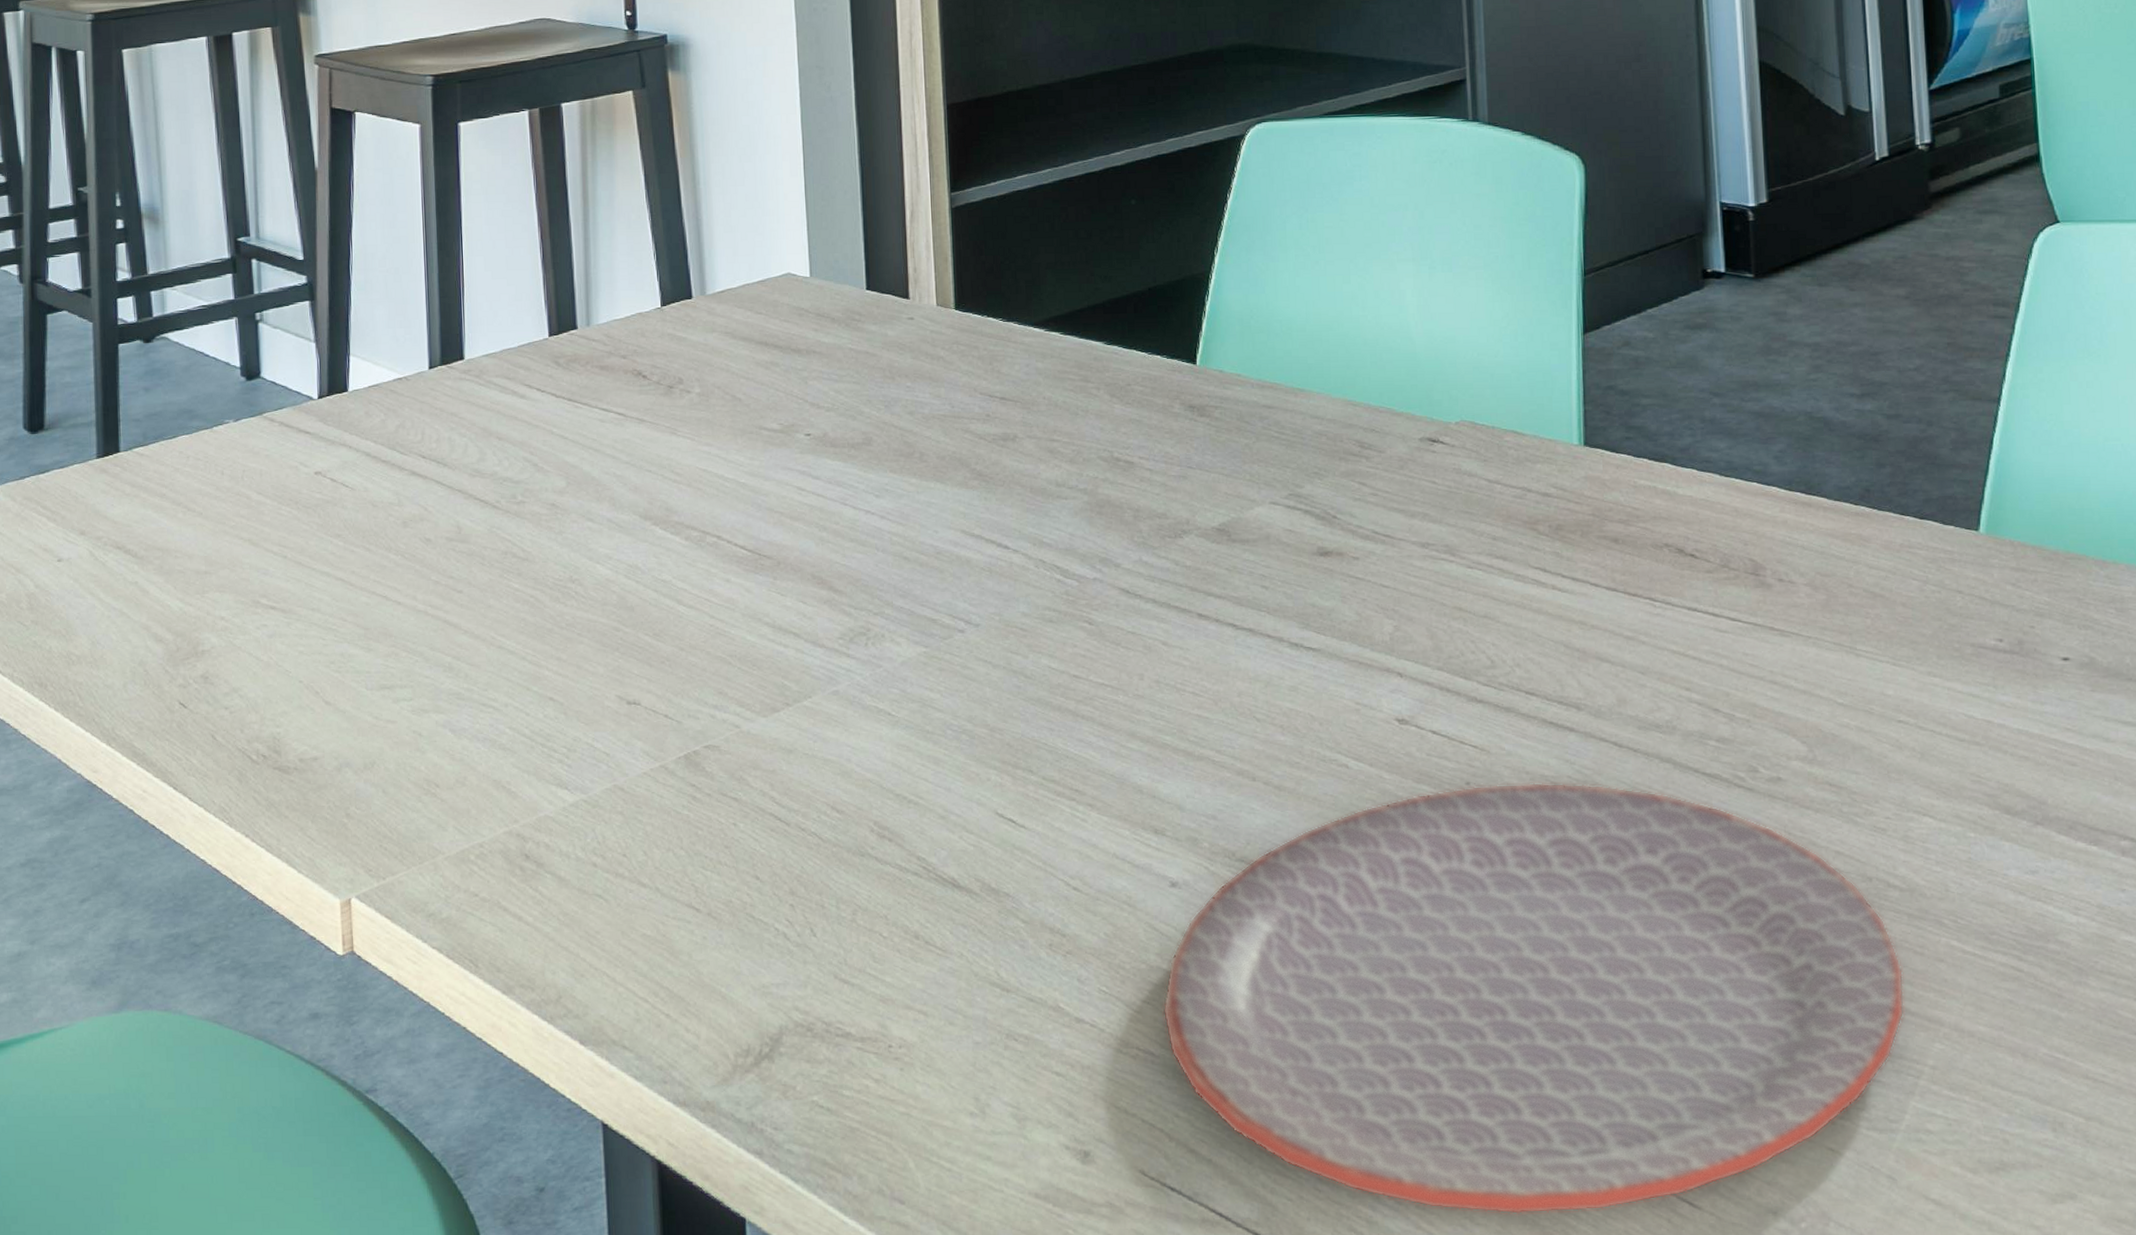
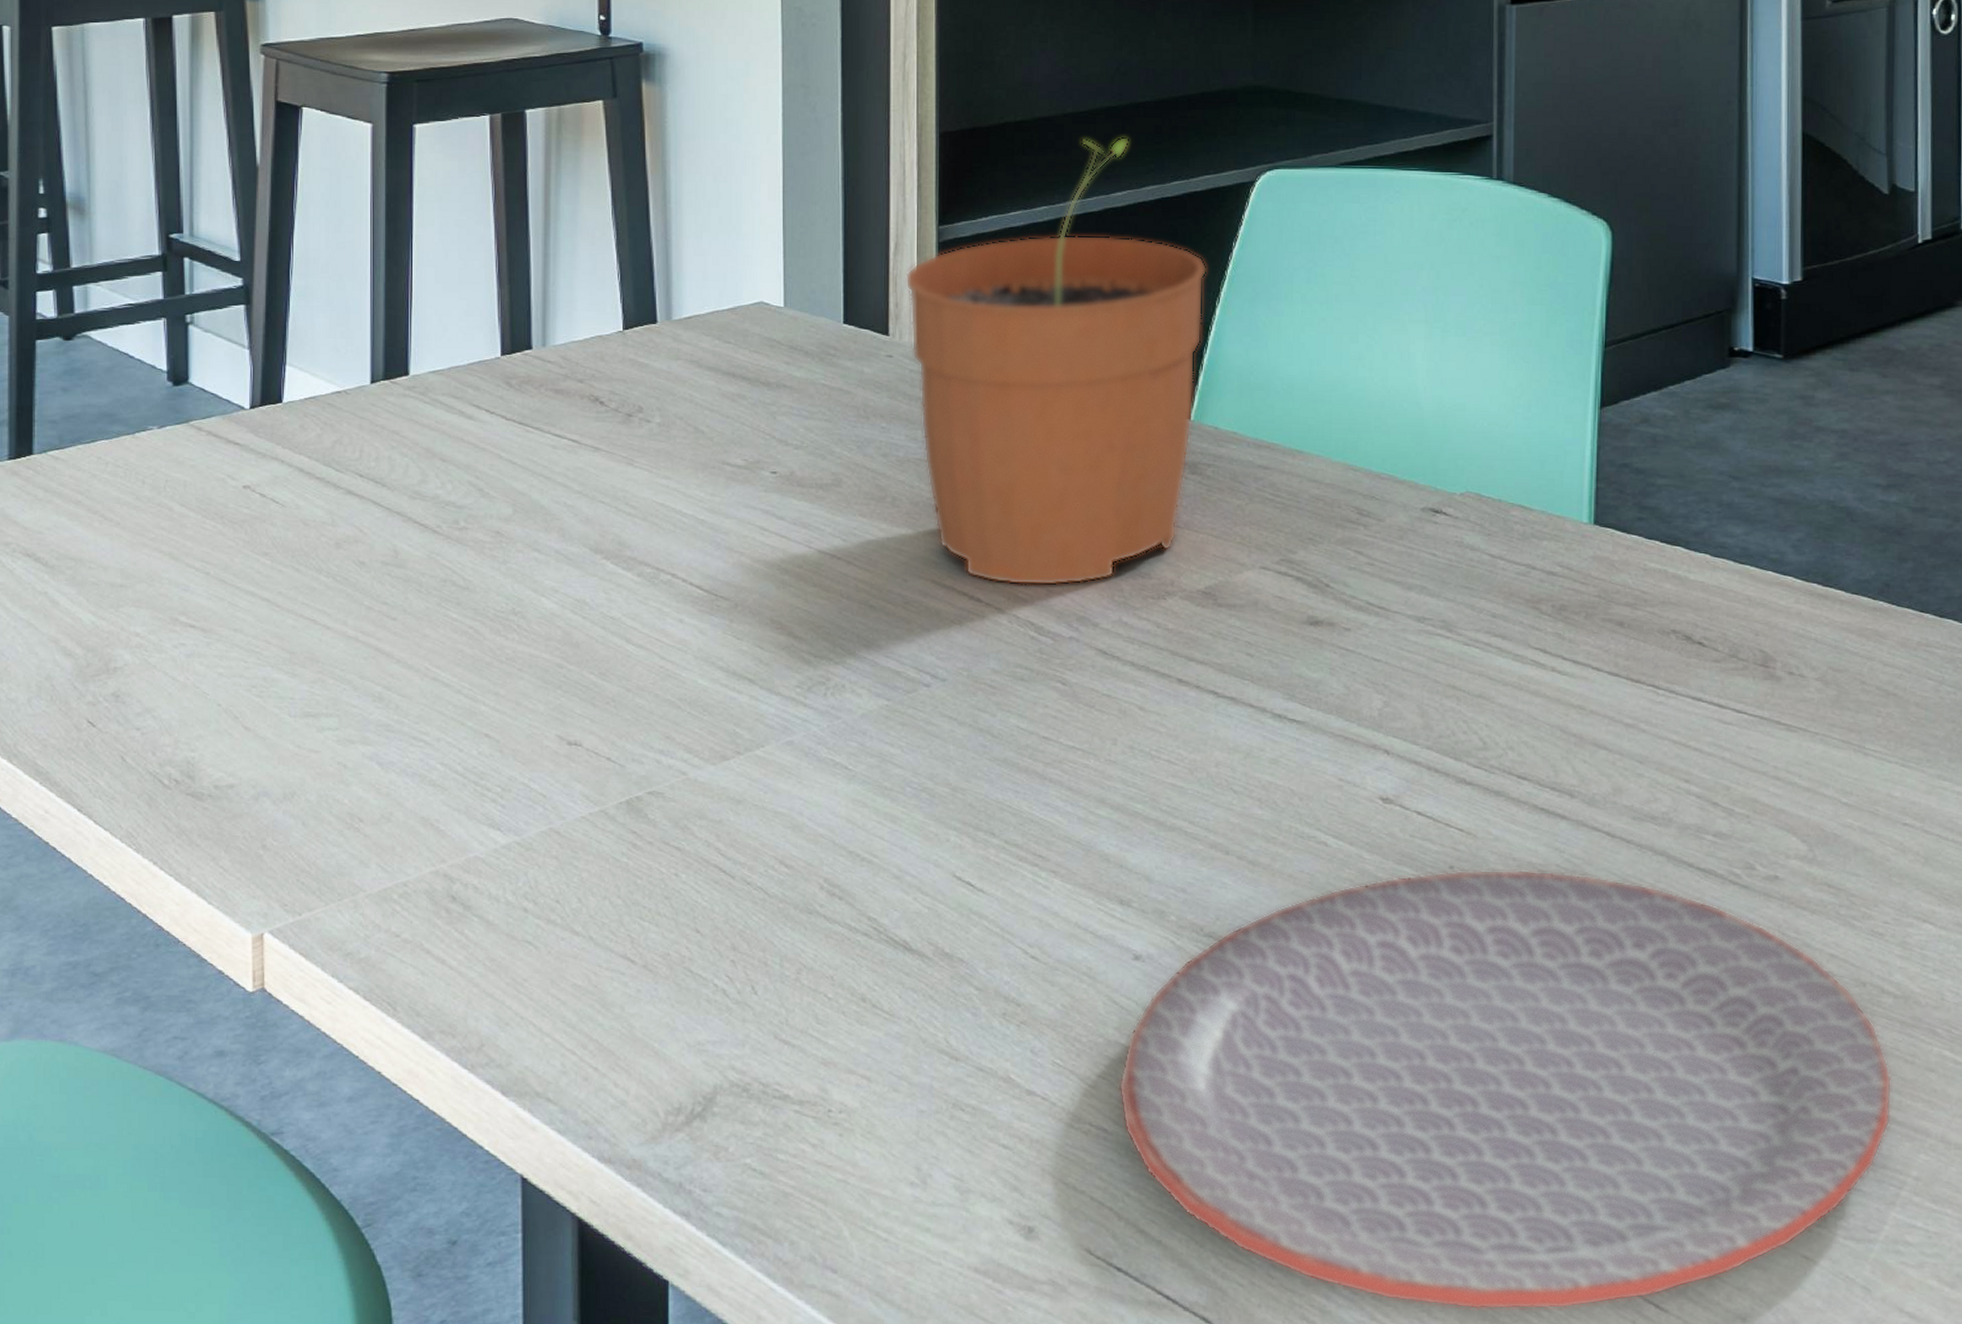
plant pot: none [922,98,1205,531] -> present [905,136,1208,586]

